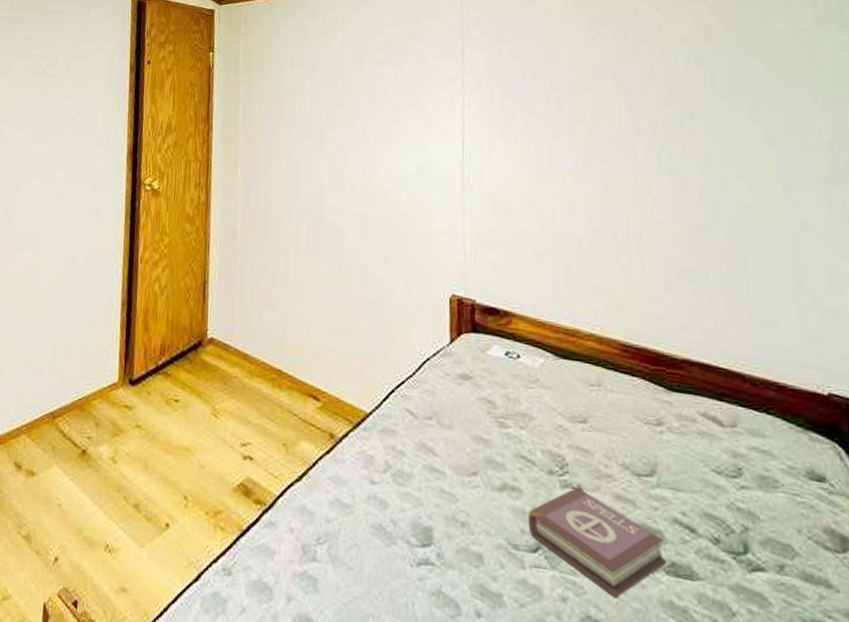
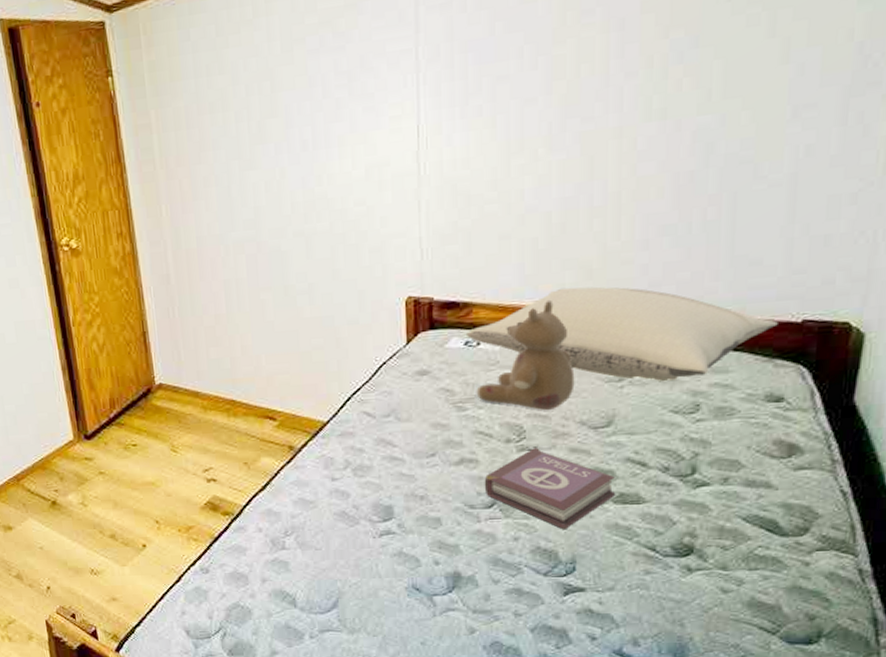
pillow: none [506,314,805,435] -> present [465,286,778,382]
stuffed bear: none [517,323,614,445] -> present [476,299,575,411]

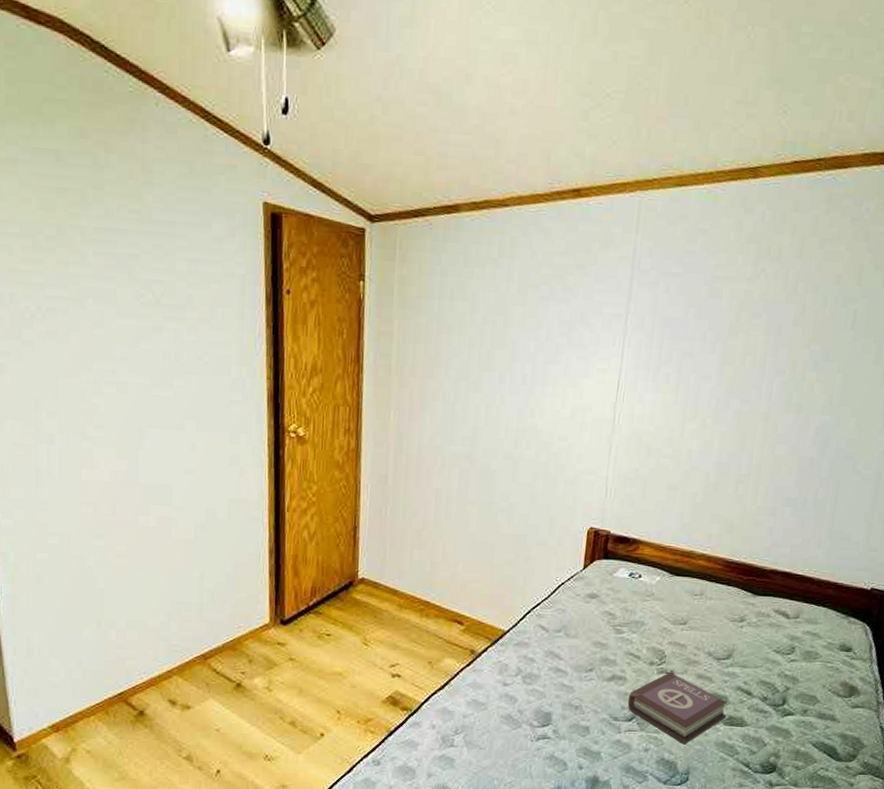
pillow: present [465,286,778,382] -> none [631,537,855,626]
stuffed bear: present [476,299,575,411] -> none [632,546,710,641]

